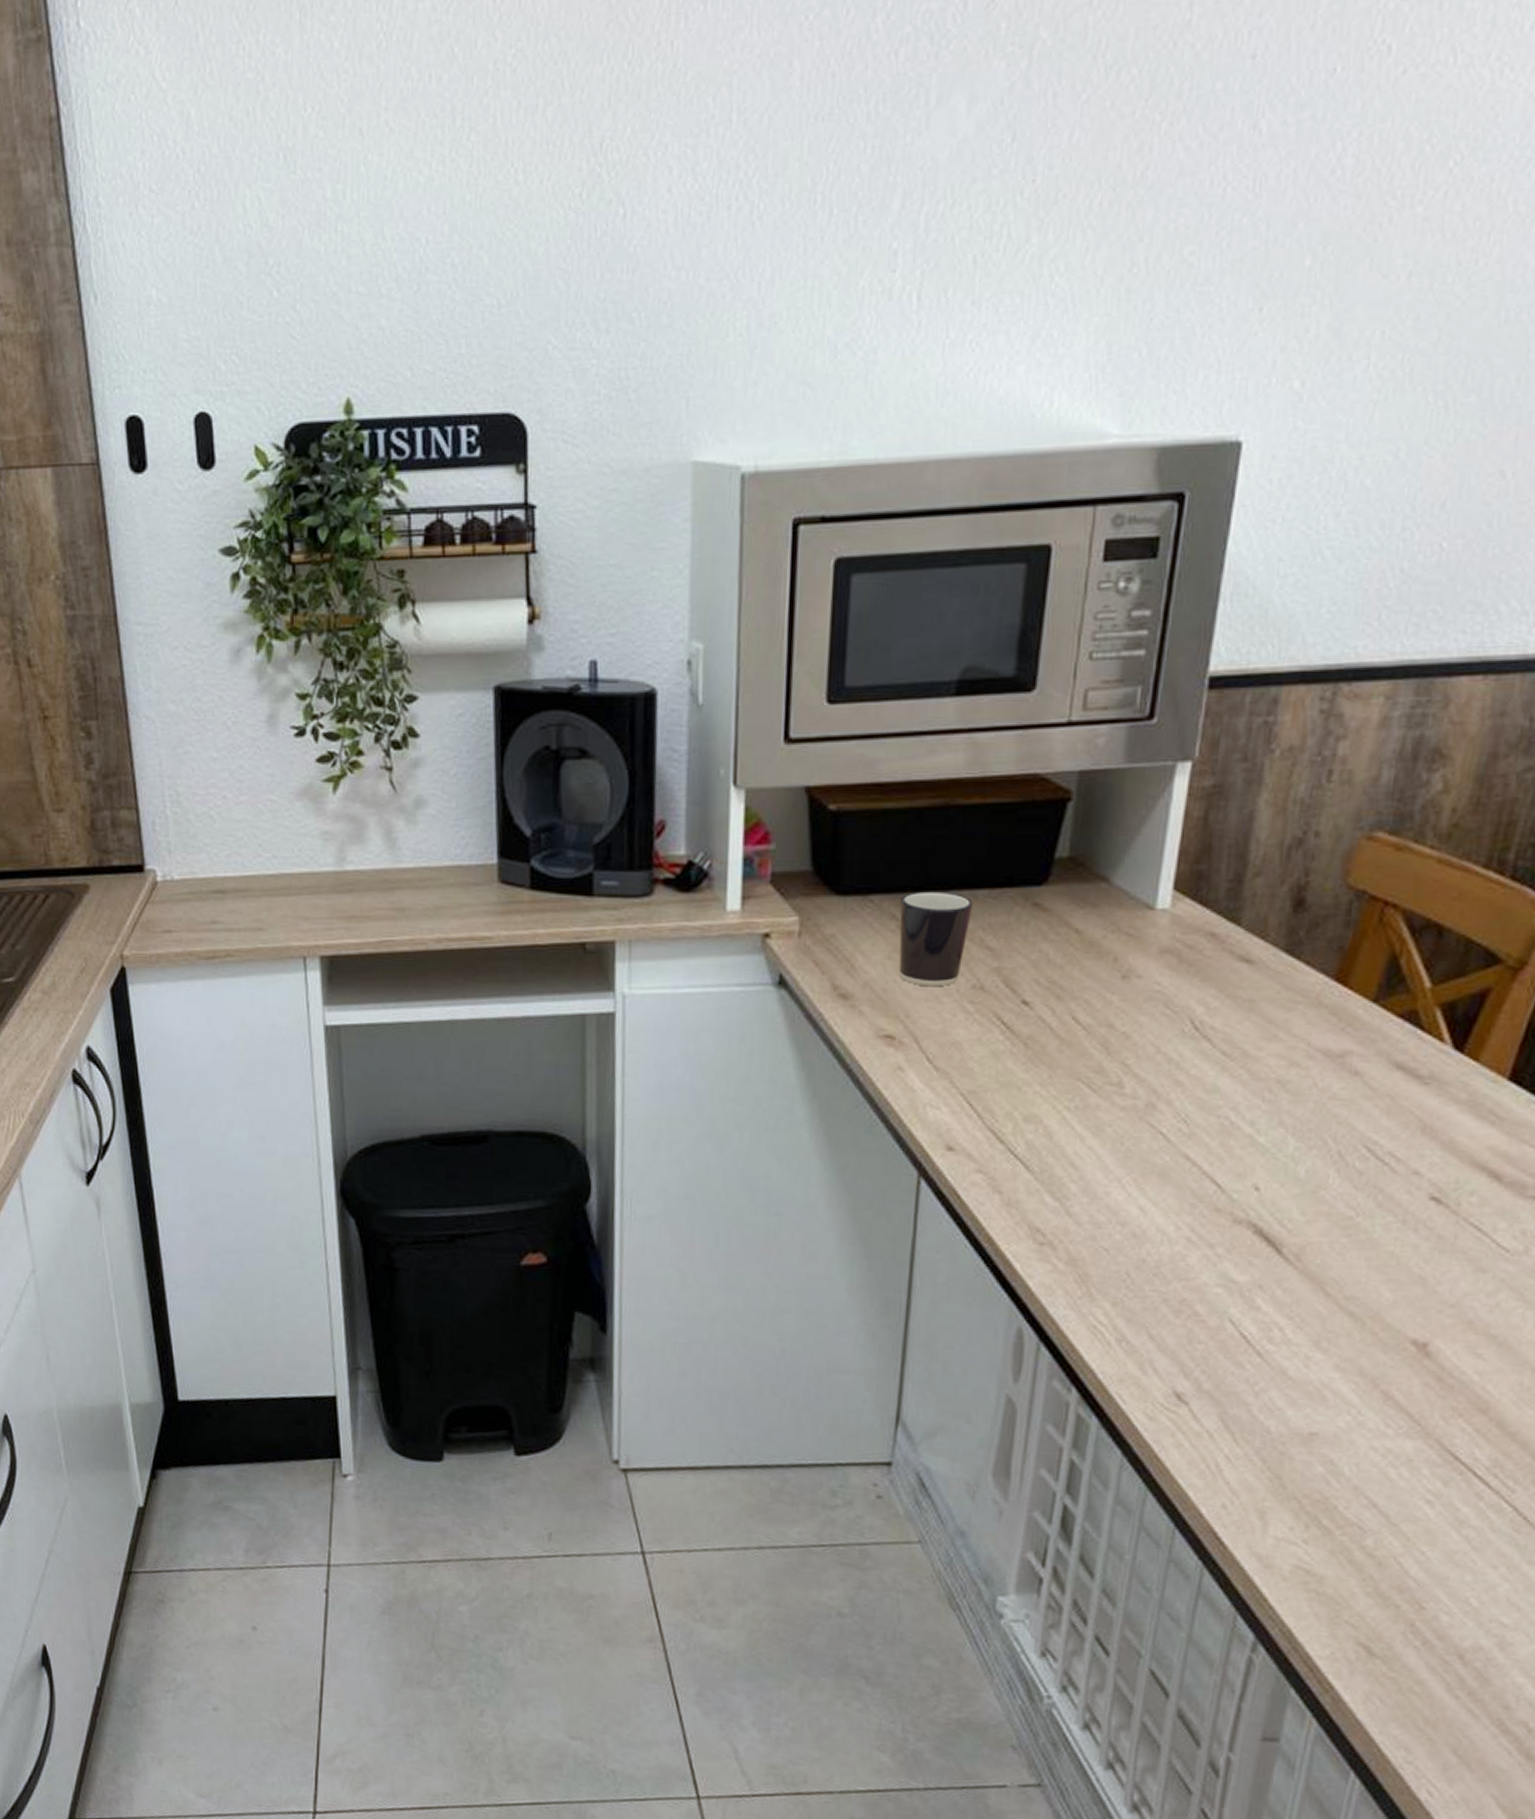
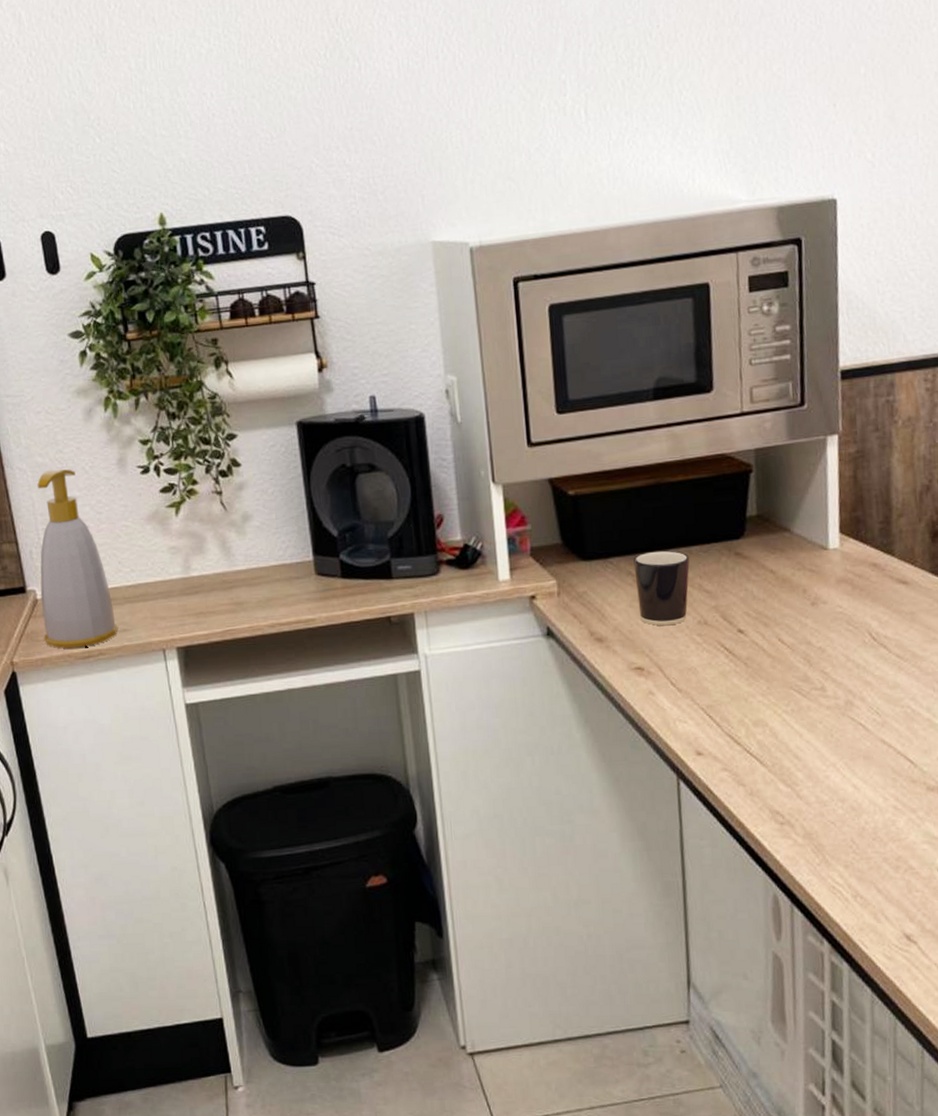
soap bottle: none [161,721,252,945] -> present [37,469,118,649]

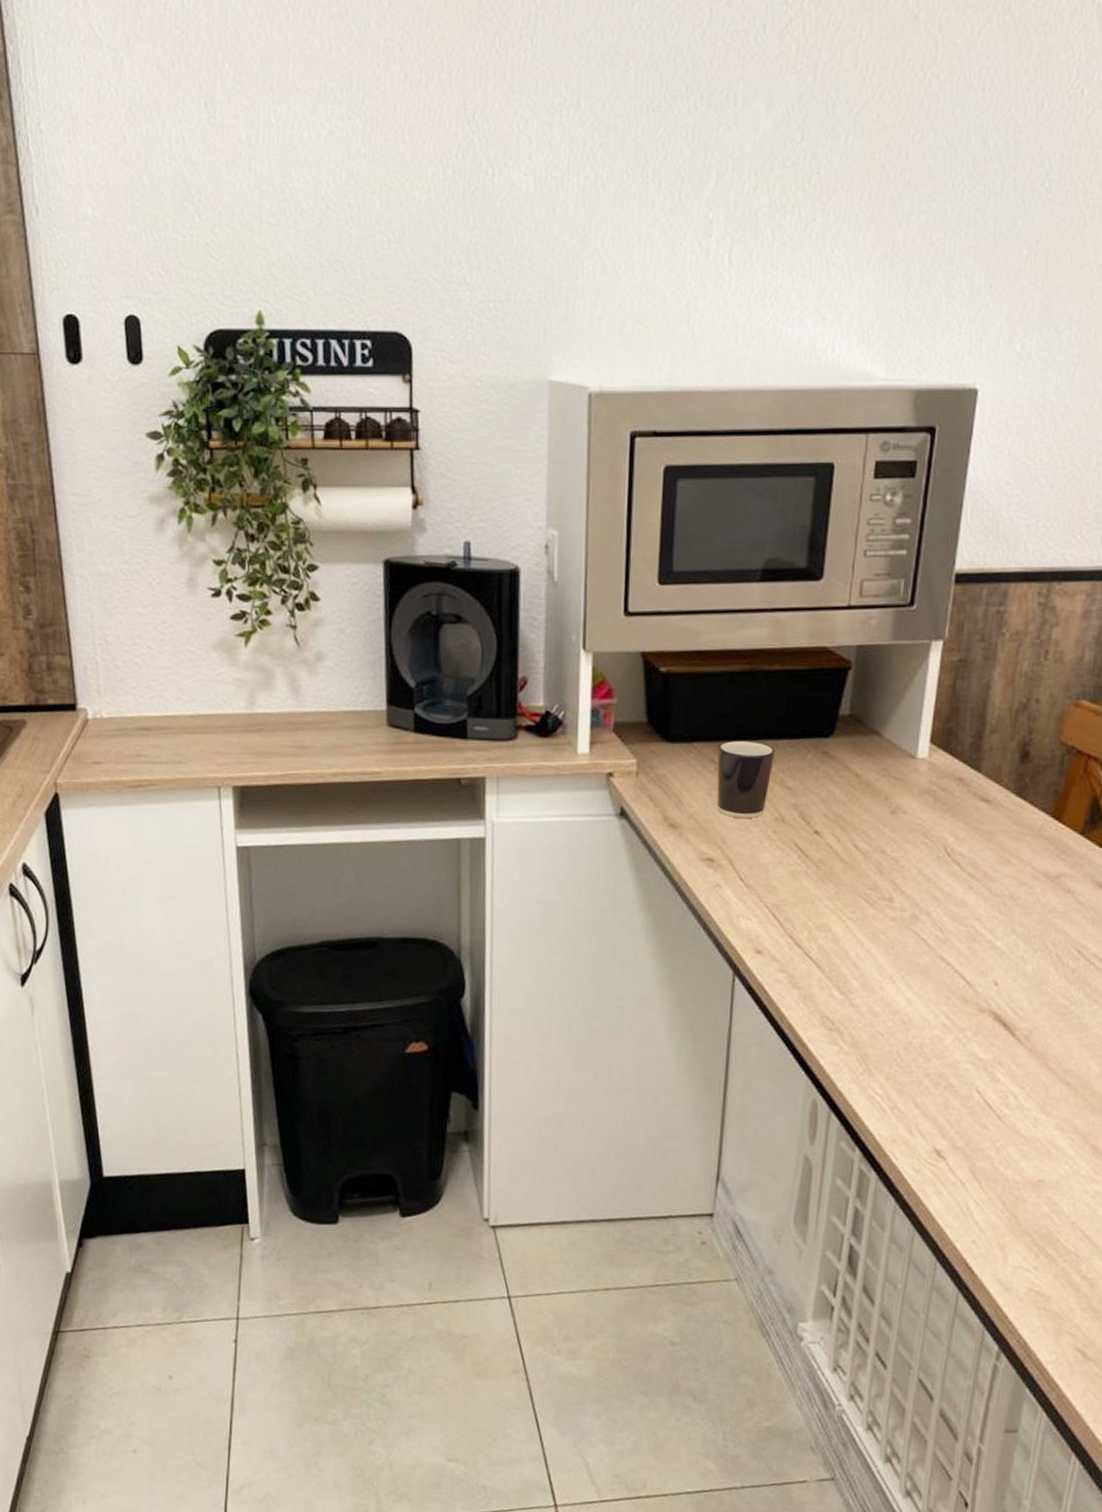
soap bottle: present [37,469,118,649] -> none [91,580,173,775]

